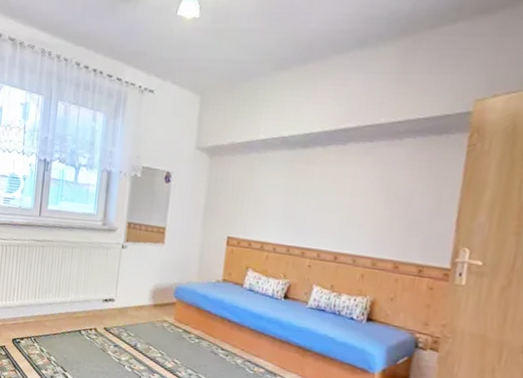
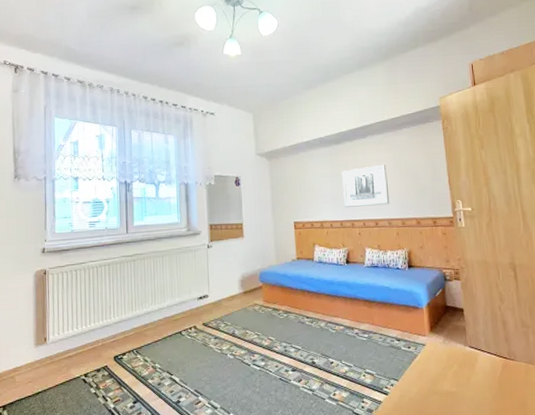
wall art: none [296,183,367,237] -> present [341,165,390,207]

